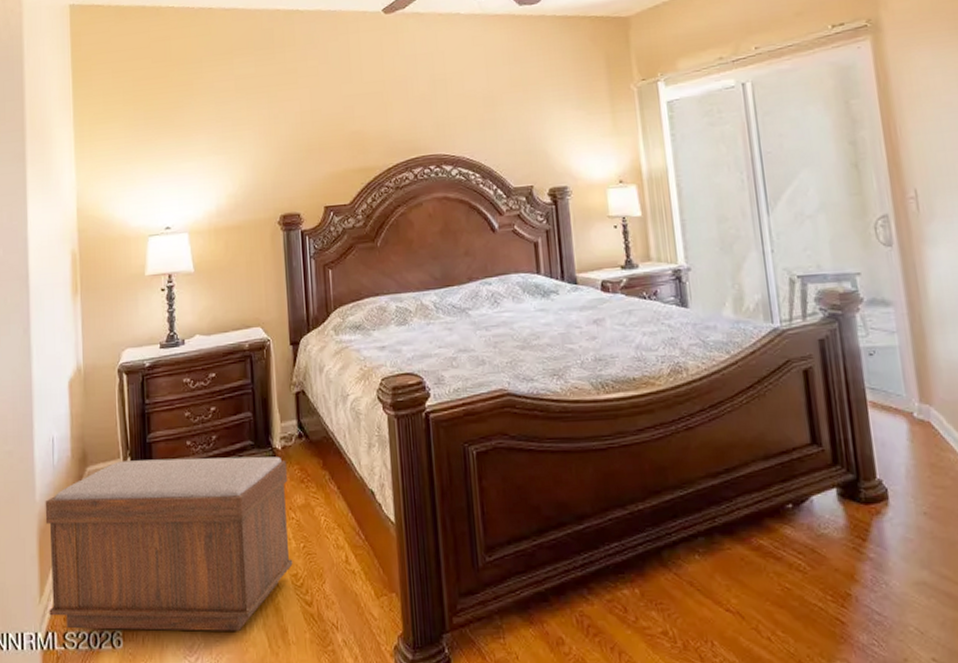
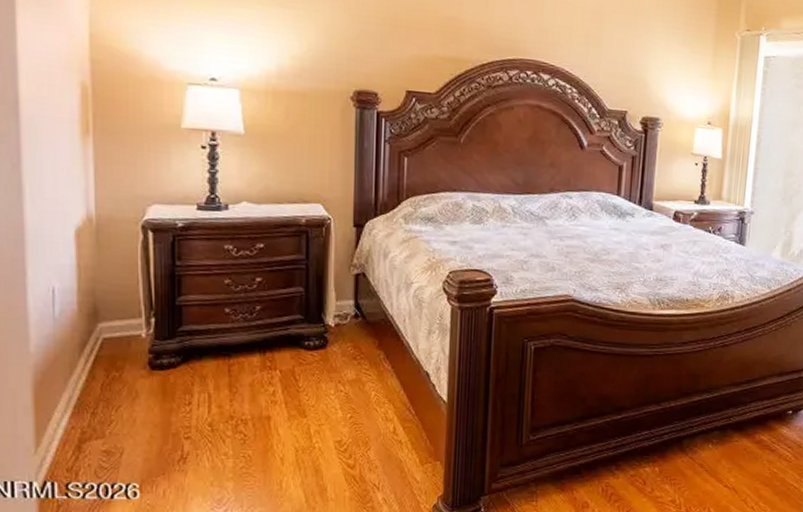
bench: present [45,456,293,631] -> none [42,320,340,487]

